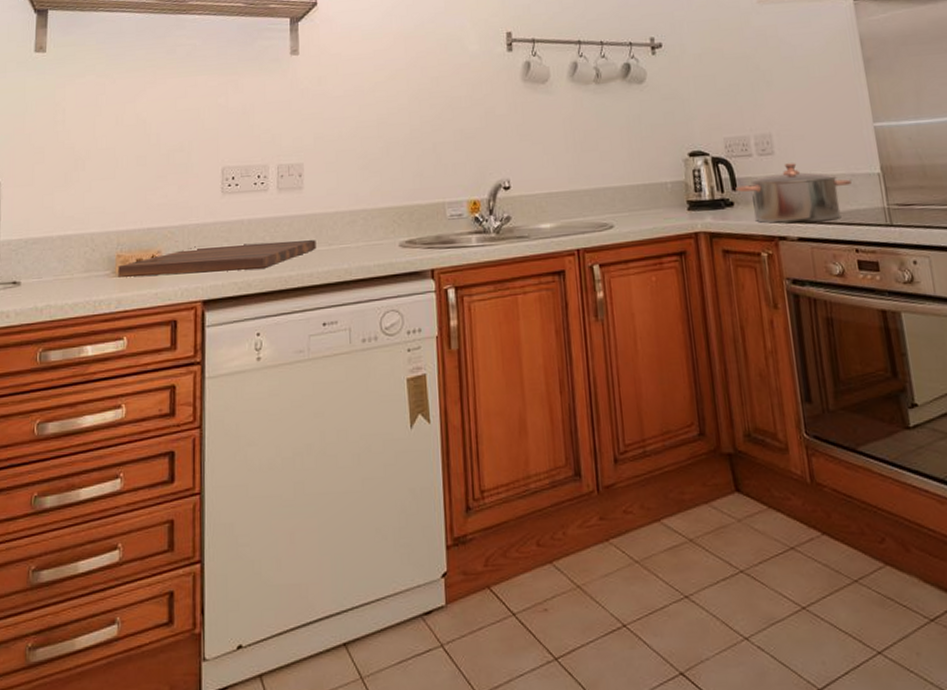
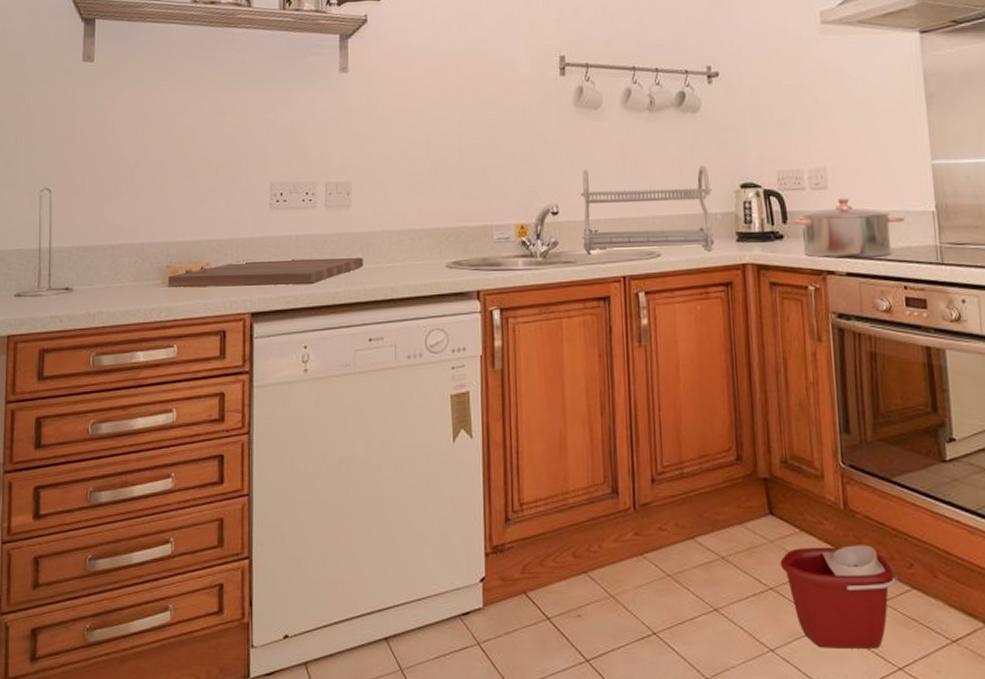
dish rack: none [532,135,666,229] -> present [581,165,714,255]
bucket: none [749,520,870,634] -> present [780,545,898,649]

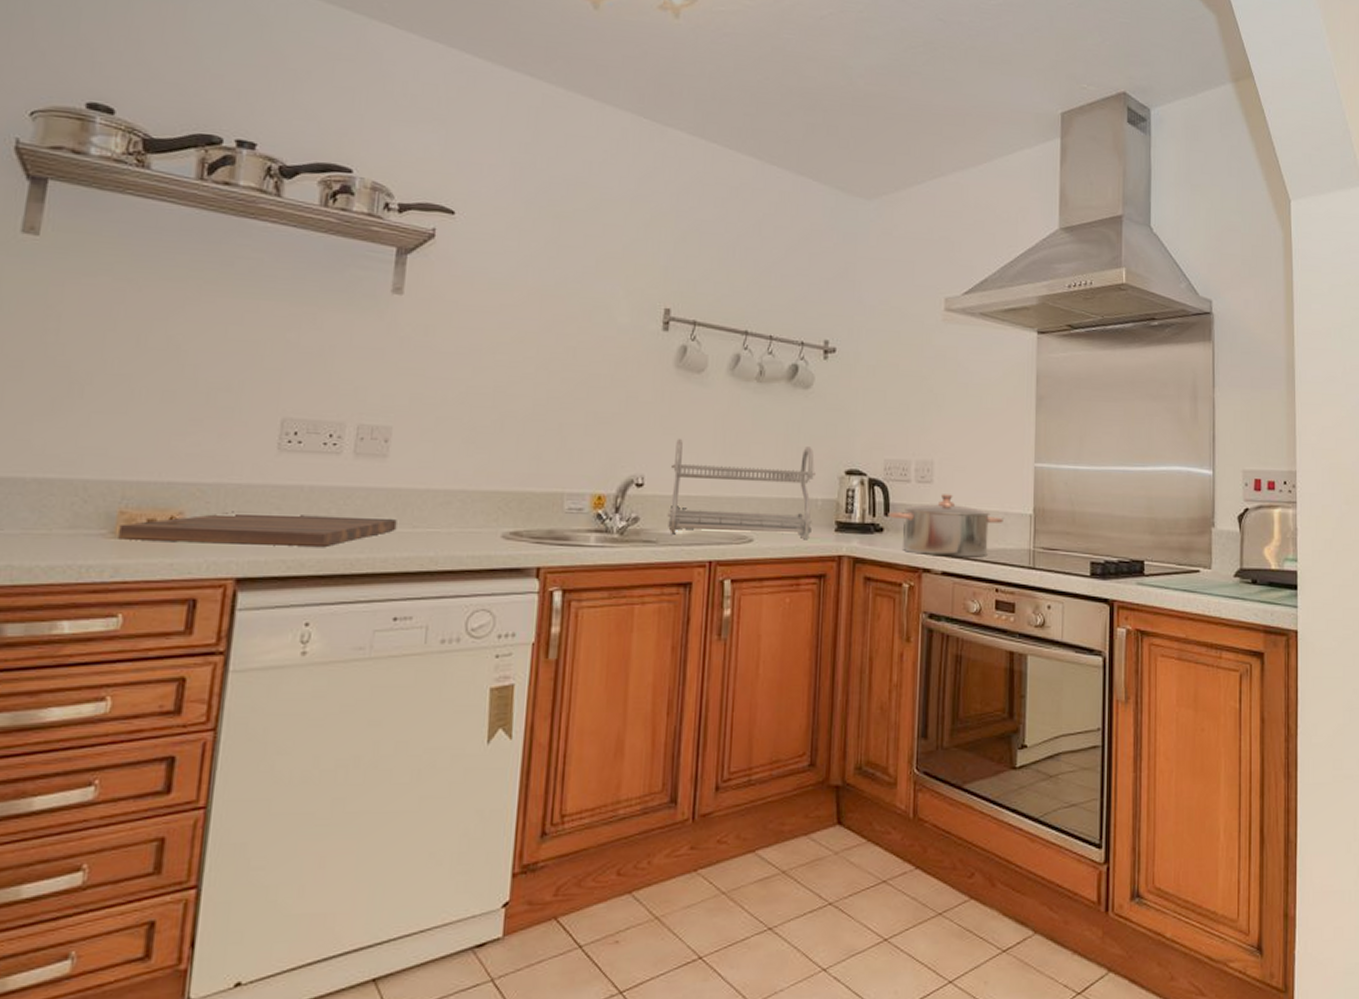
bucket: present [780,545,898,649] -> none [843,855,957,965]

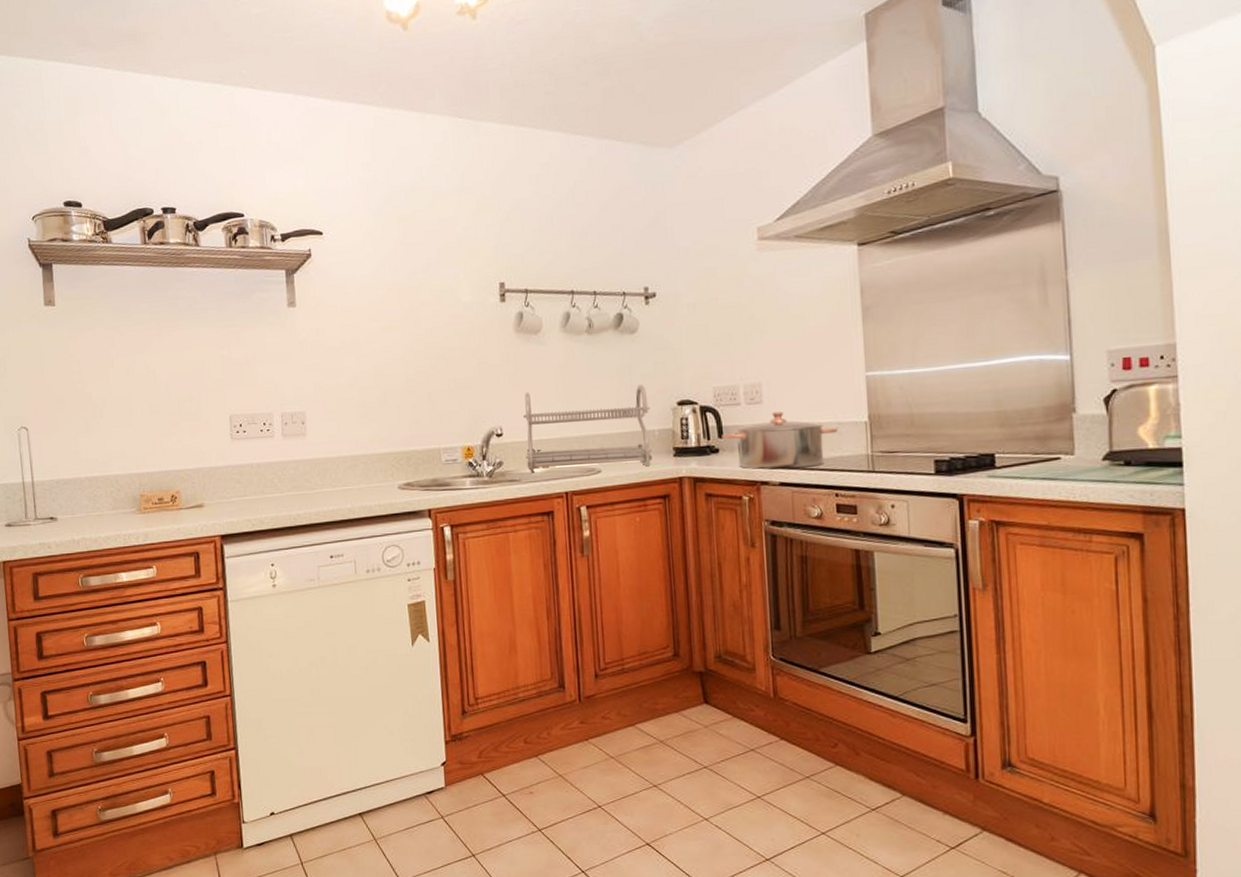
cutting board: present [118,512,397,546] -> none [142,482,321,514]

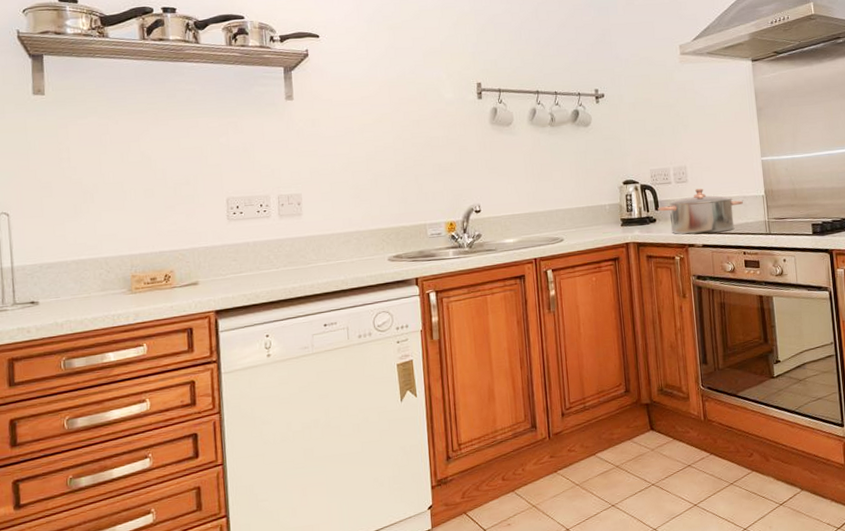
dish rack: present [523,385,652,473] -> none [498,168,604,243]

